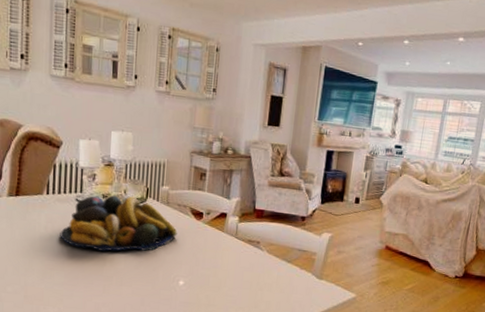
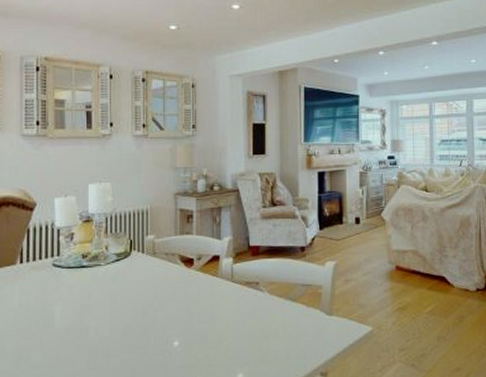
fruit bowl: present [60,195,177,252] -> none [36,252,167,320]

